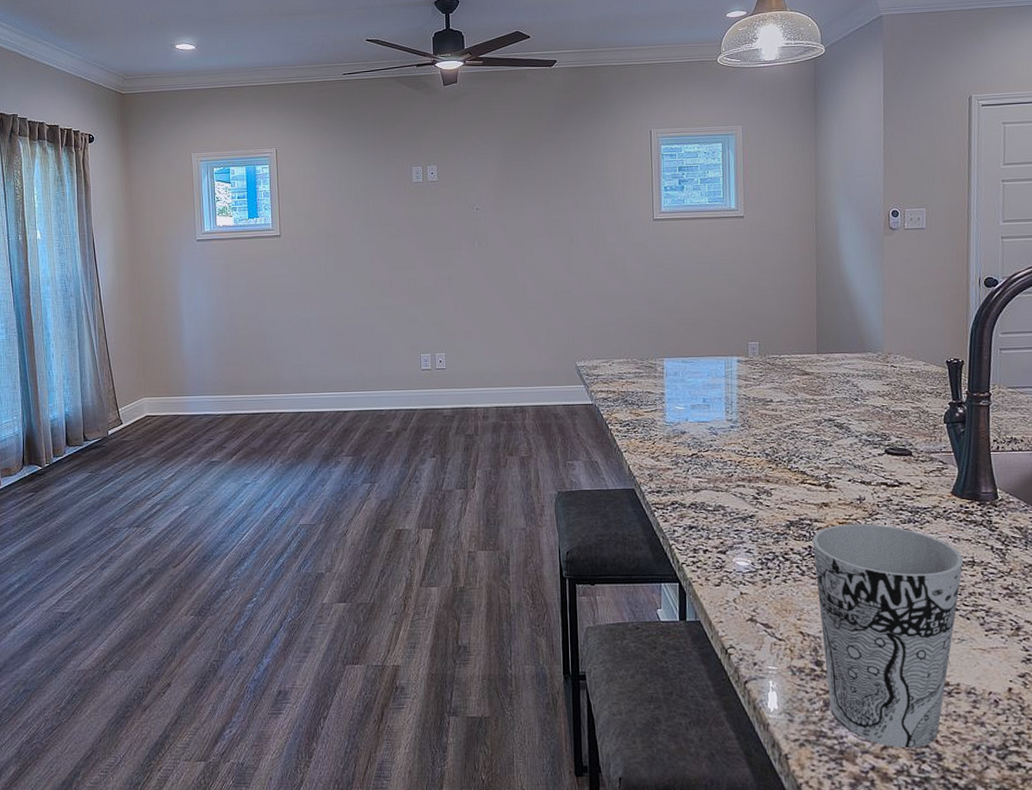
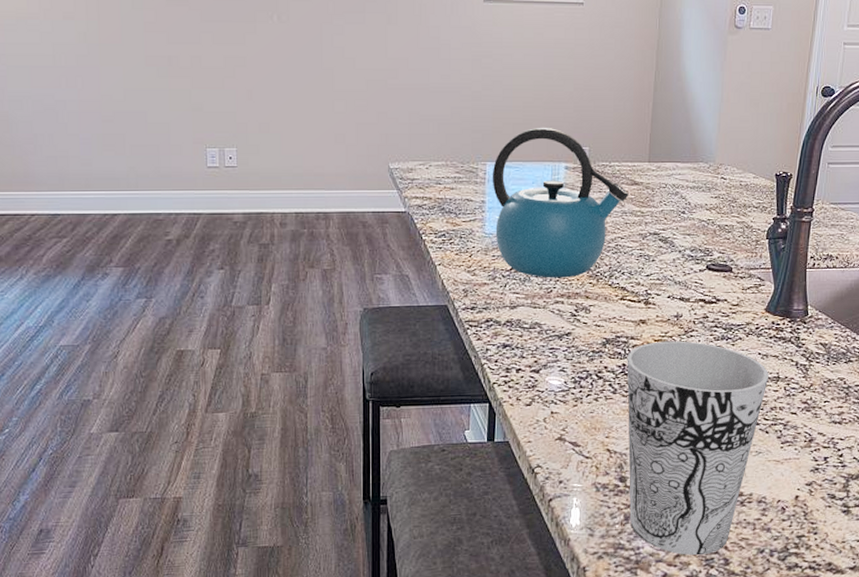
kettle: none [669,326,801,463] -> present [492,128,629,278]

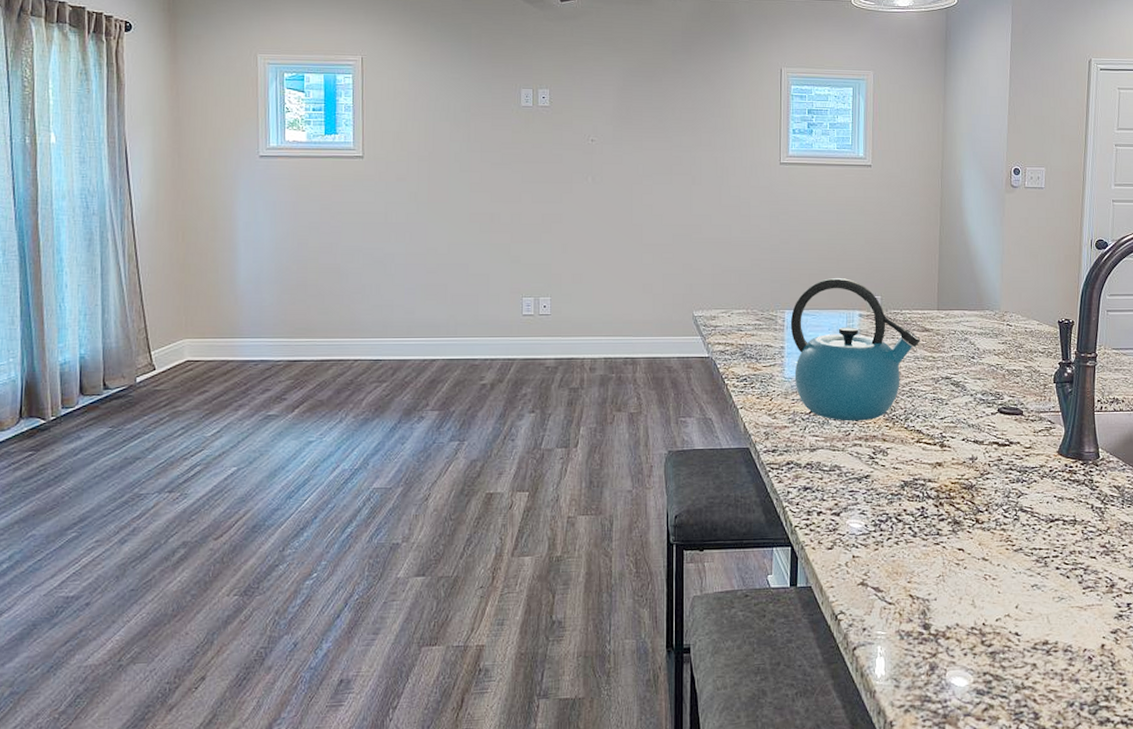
cup: present [627,341,769,556] -> none [925,483,1066,709]

